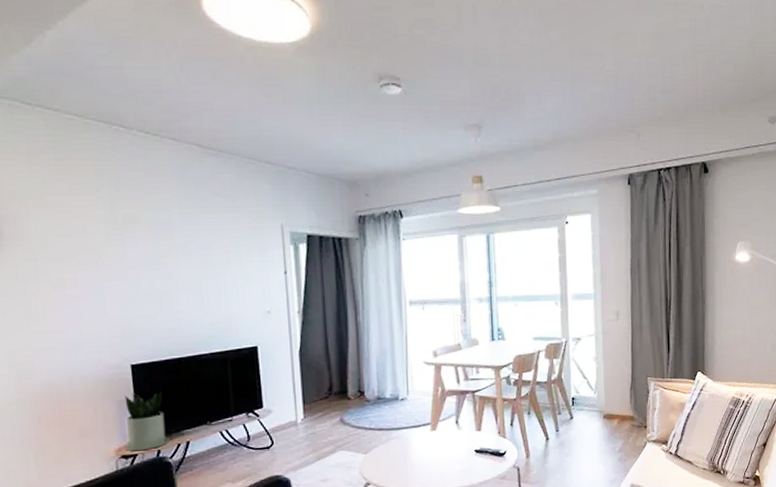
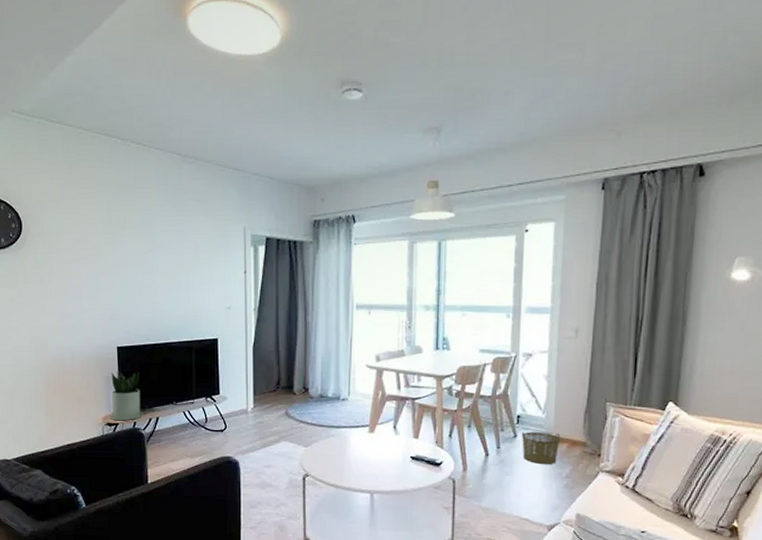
basket: none [577,410,612,442] -> present [521,432,561,464]

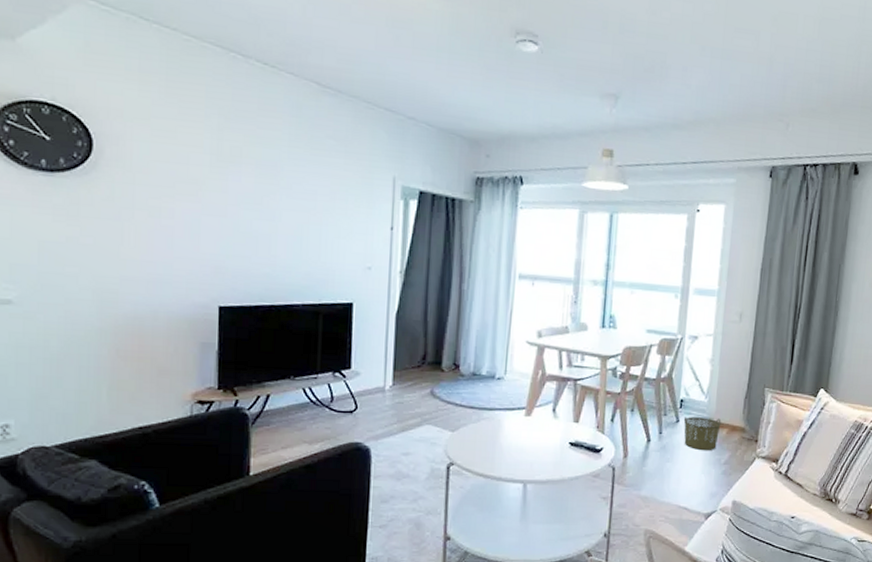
planter: present [109,370,143,421] -> none [201,335,249,399]

